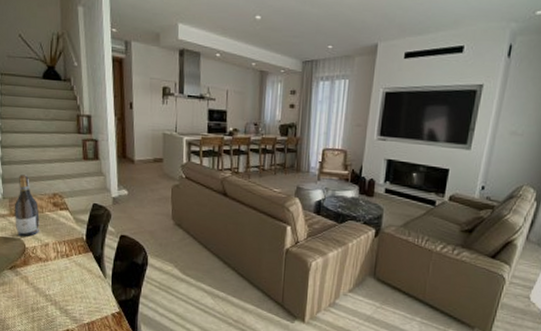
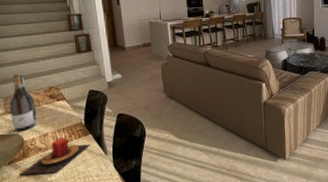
candle: none [20,250,91,286] -> present [20,137,91,176]

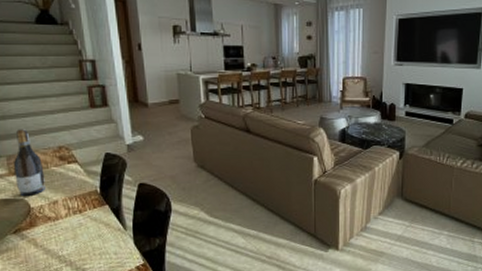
candle: present [20,137,91,176] -> none [27,206,108,247]

